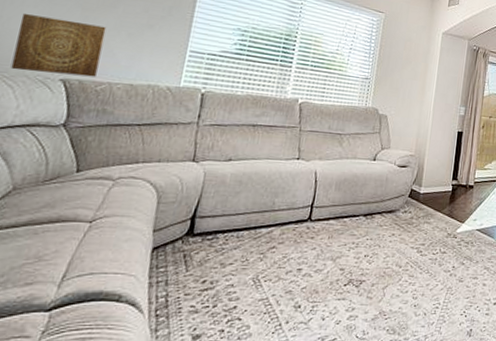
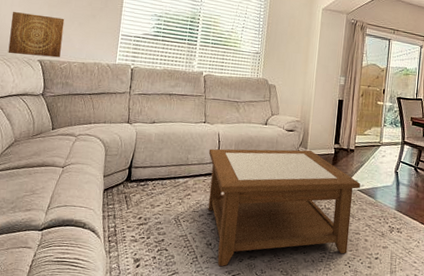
coffee table: none [297,187,479,333] -> present [207,149,360,267]

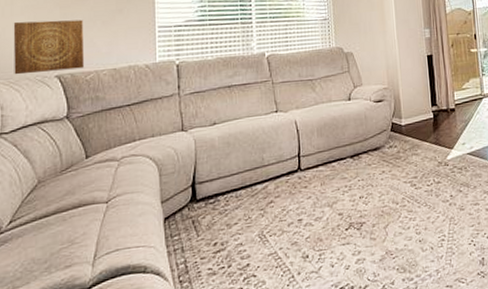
coffee table: present [207,149,360,267] -> none [287,119,469,281]

